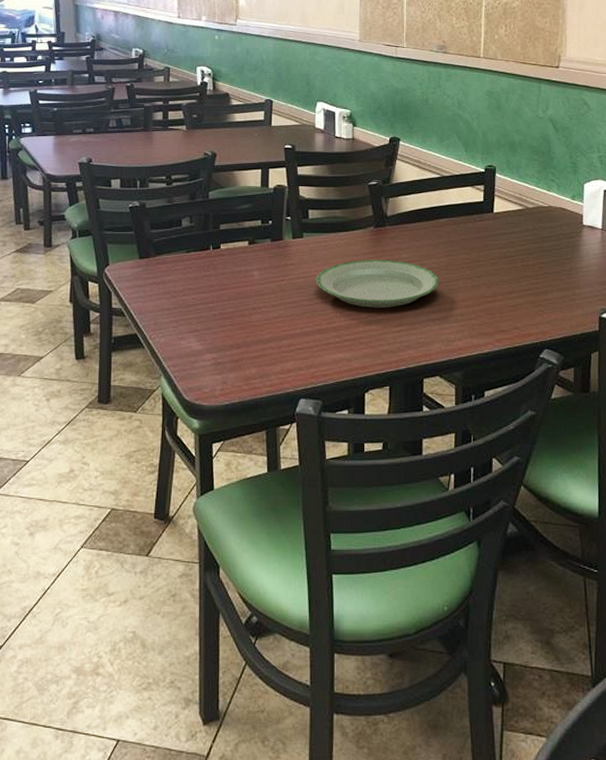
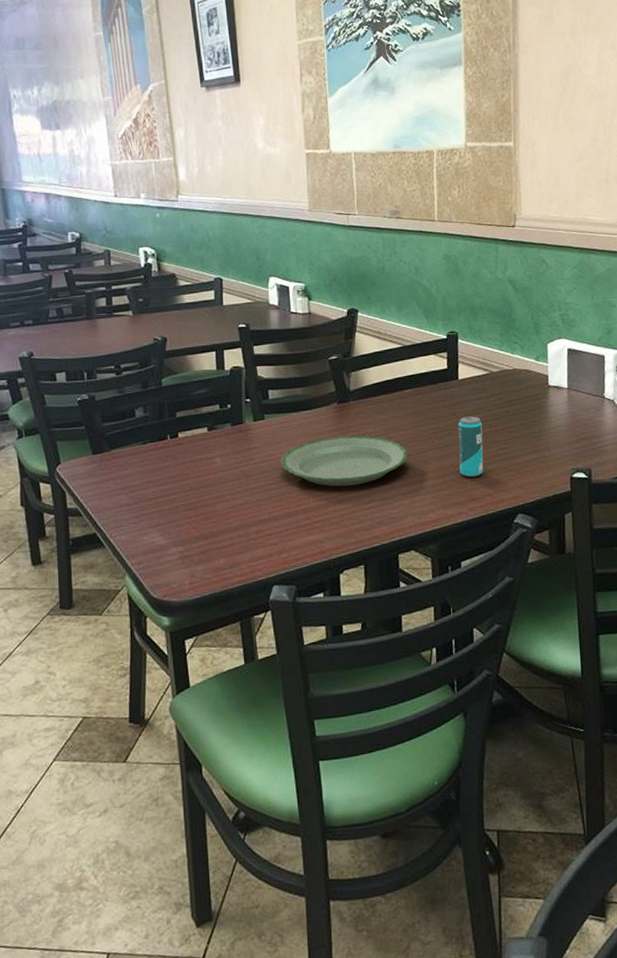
beverage can: none [488,249,515,310] -> present [458,416,484,478]

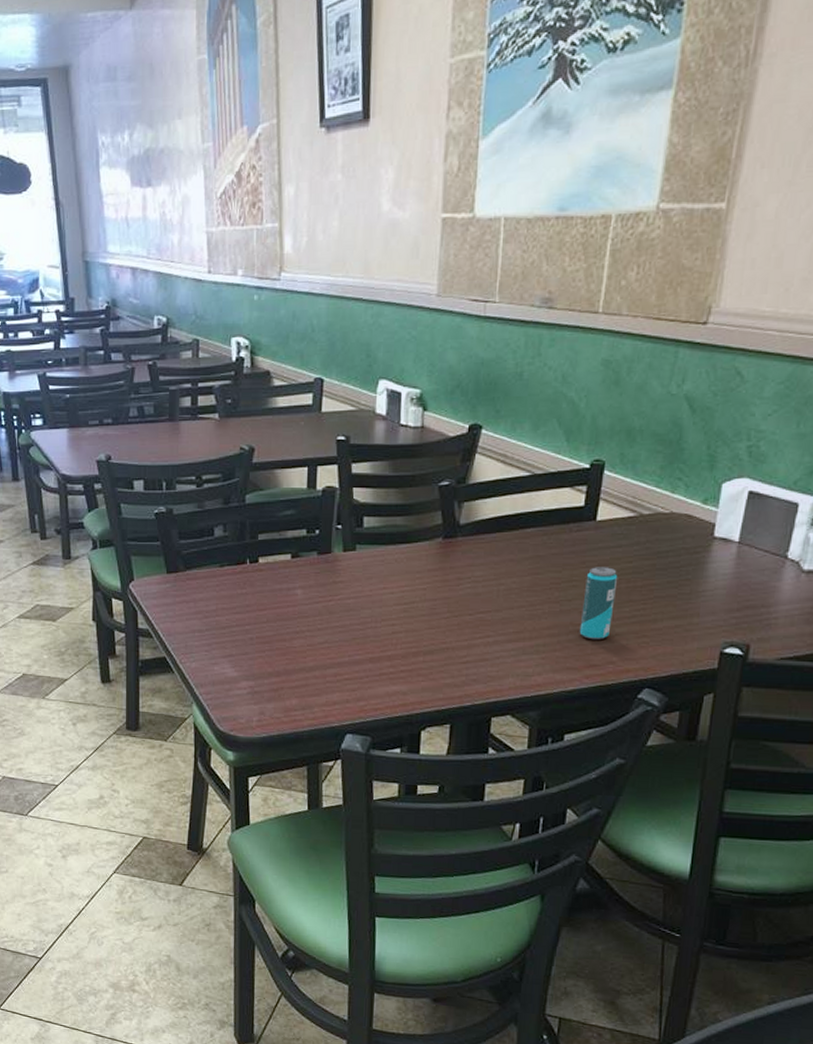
plate: present [281,435,408,487] -> none [369,577,520,635]

